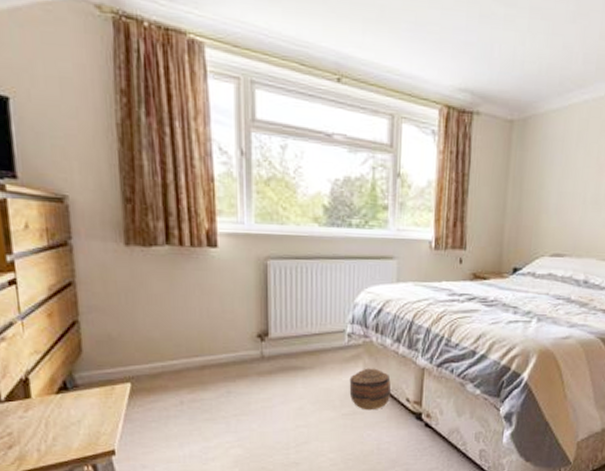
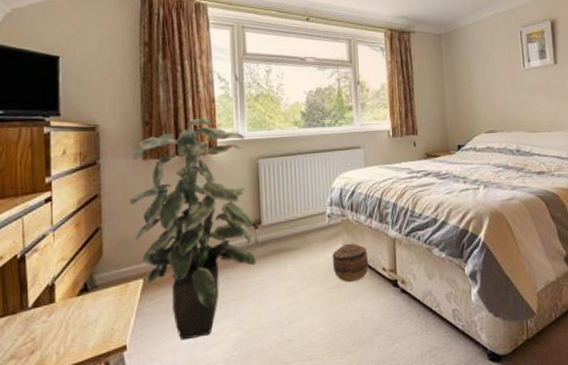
indoor plant: none [111,200,261,451] -> present [130,118,256,341]

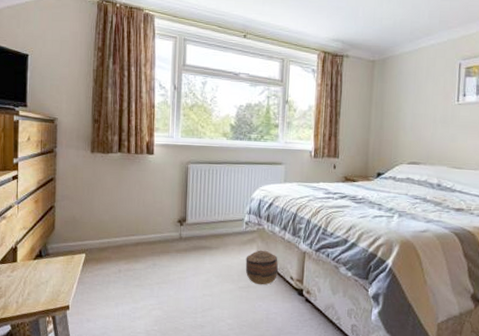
indoor plant: present [130,118,256,341] -> none [78,121,179,310]

